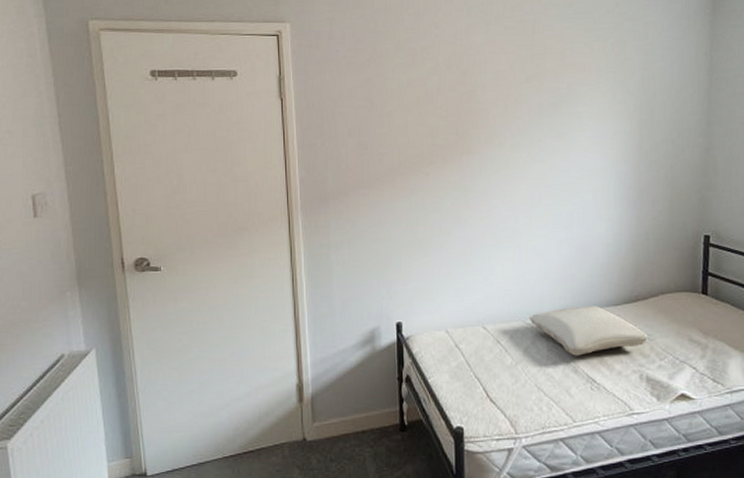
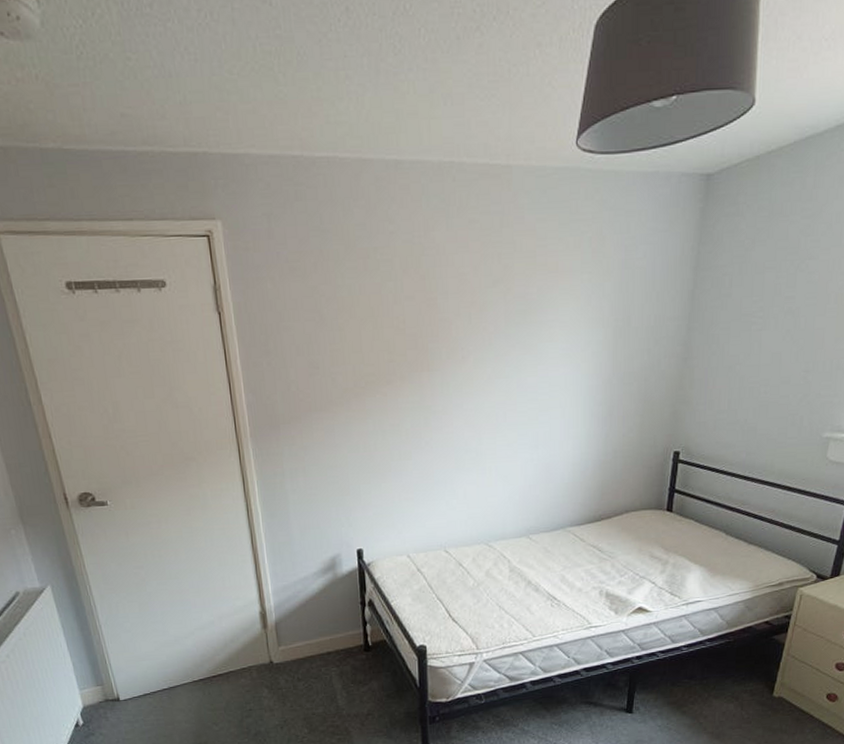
pillow: present [529,305,648,356] -> none [491,525,610,575]

